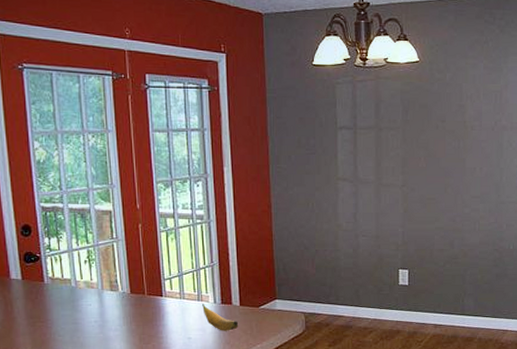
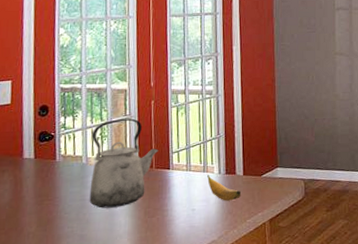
kettle: none [78,242,150,333] -> present [89,118,159,208]

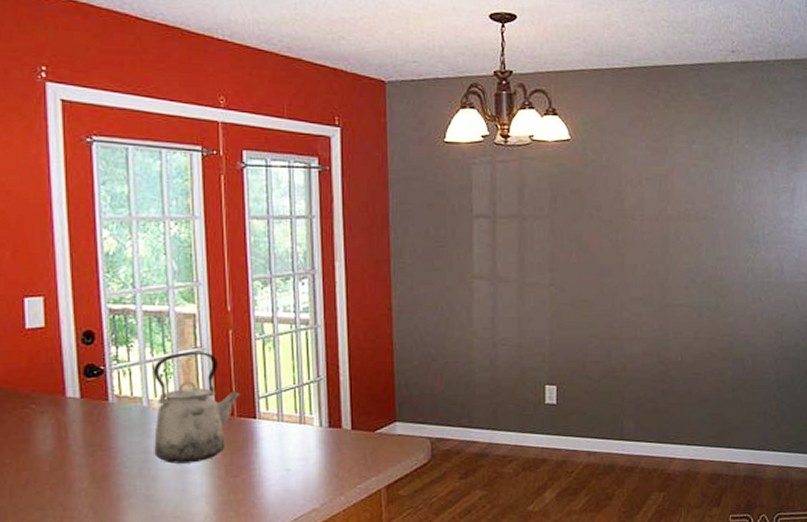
banana: present [207,175,242,201] -> none [305,427,350,461]

